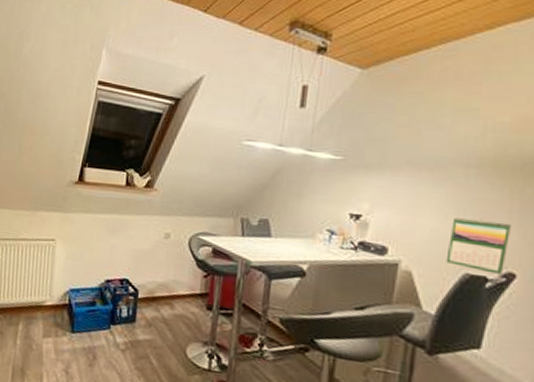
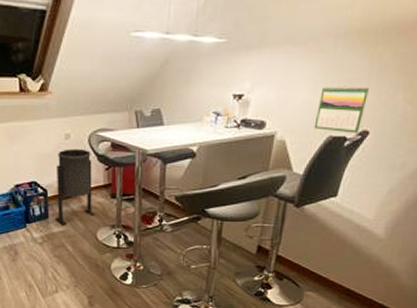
trash can: none [142,248,190,334] -> present [55,149,96,225]

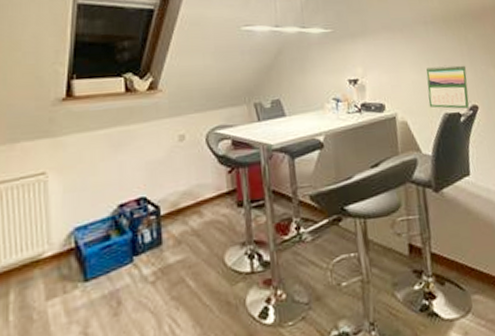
trash can: present [55,149,96,225] -> none [170,150,222,252]

